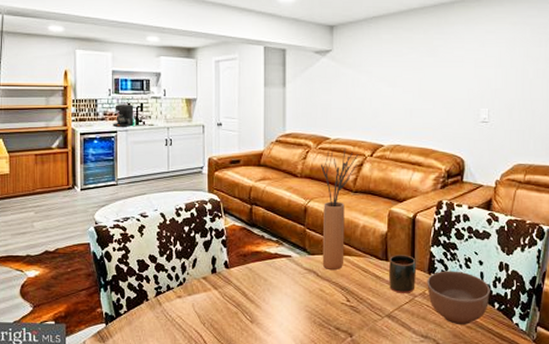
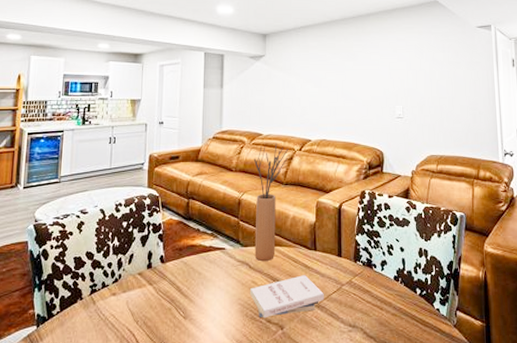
coffee maker: present [112,103,134,127] -> none [60,104,82,126]
books: none [317,285,395,325] -> present [249,275,324,317]
mug: present [388,255,416,293] -> none [317,244,343,282]
bowl: present [427,270,490,324] -> none [353,258,412,312]

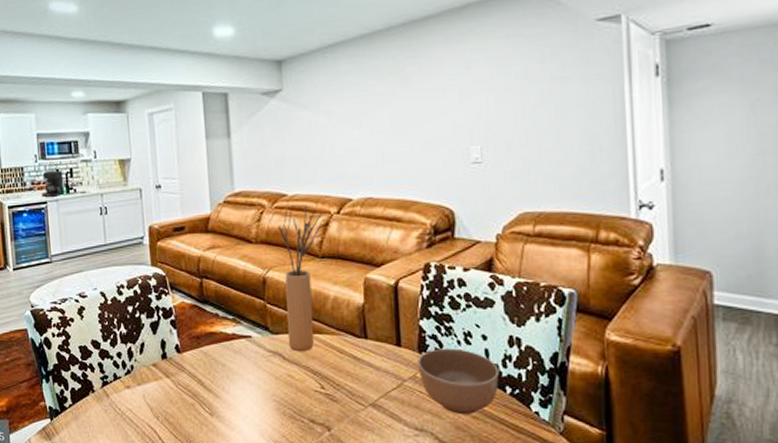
coffee maker: none [60,104,82,126] -> present [41,170,65,197]
books: present [249,275,324,317] -> none [285,368,381,417]
bowl: none [353,258,412,312] -> present [417,348,499,414]

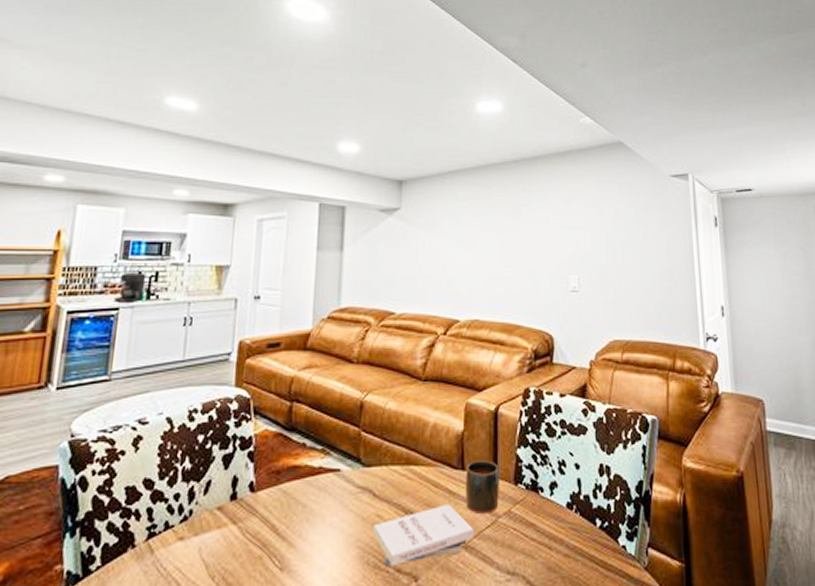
vase: present [279,205,323,351] -> none [380,325,430,486]
books: none [285,368,381,417] -> present [372,504,474,565]
mug: none [368,331,404,377] -> present [465,460,499,514]
bowl: present [417,348,499,414] -> none [513,478,590,552]

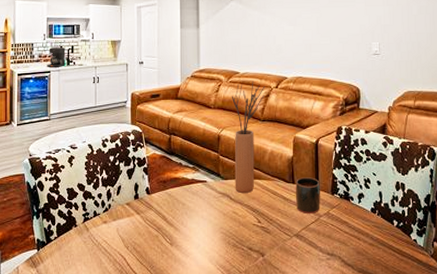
books: present [372,504,474,565] -> none [231,206,303,245]
vase: none [380,325,430,486] -> present [232,81,265,193]

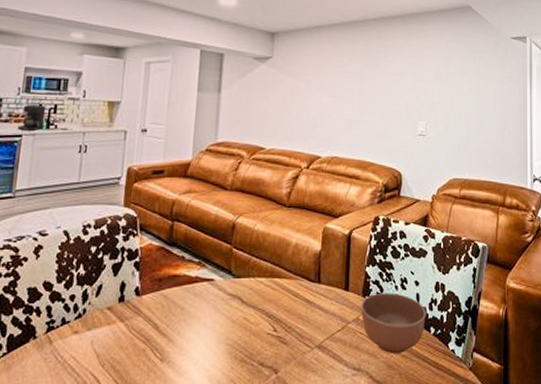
vase: present [232,81,265,193] -> none [248,159,295,294]
mug: present [295,177,320,213] -> none [320,276,350,320]
bowl: none [331,191,389,242] -> present [361,293,426,353]

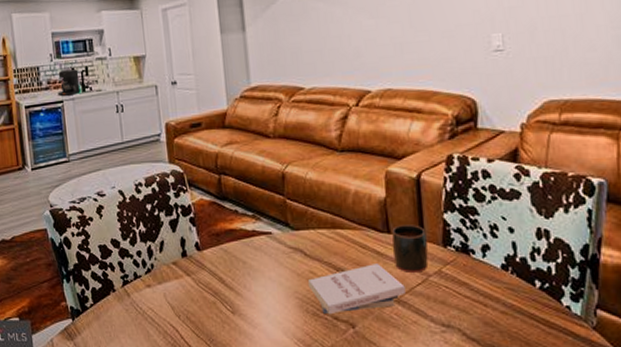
books: none [240,311,327,360] -> present [307,264,405,314]
mug: none [320,276,350,320] -> present [391,225,429,272]
bowl: present [361,293,426,353] -> none [442,242,528,309]

